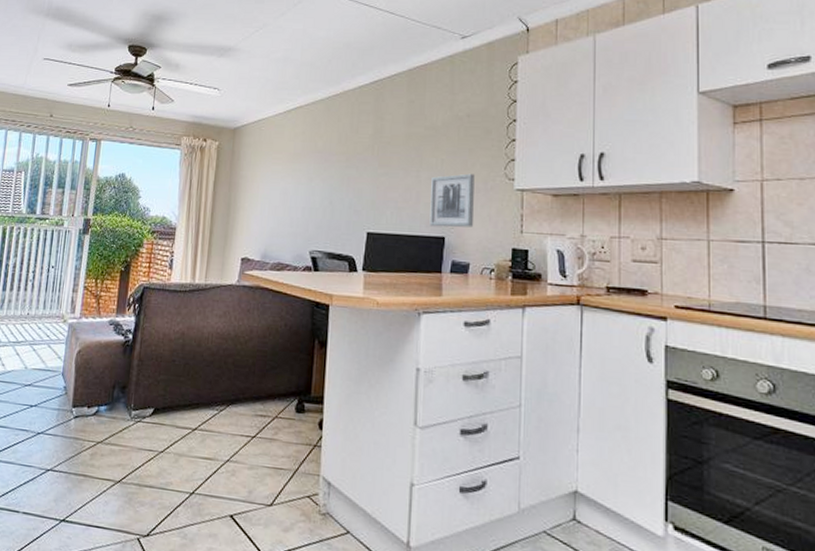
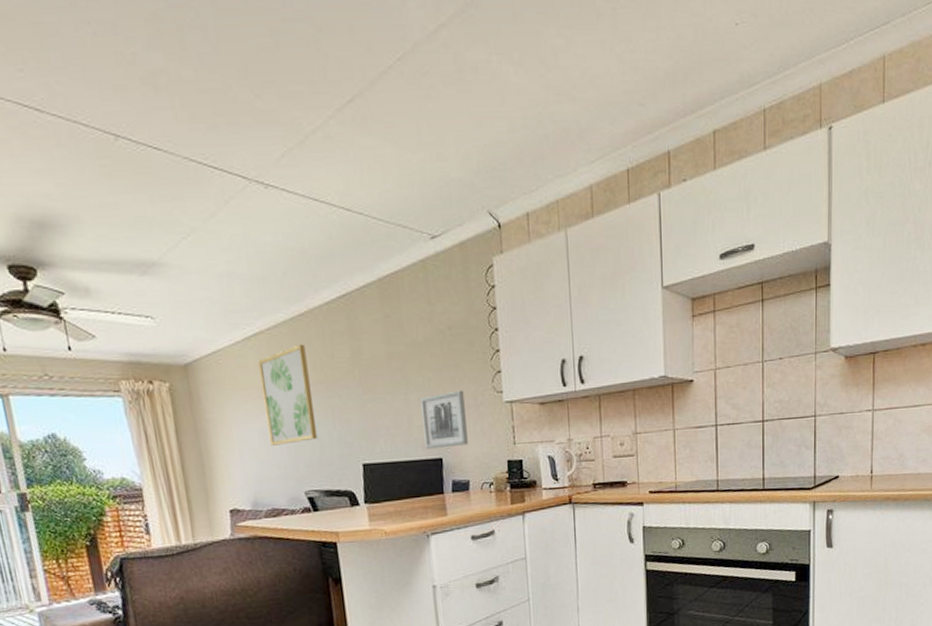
wall art: none [288,119,335,205] -> present [257,344,318,446]

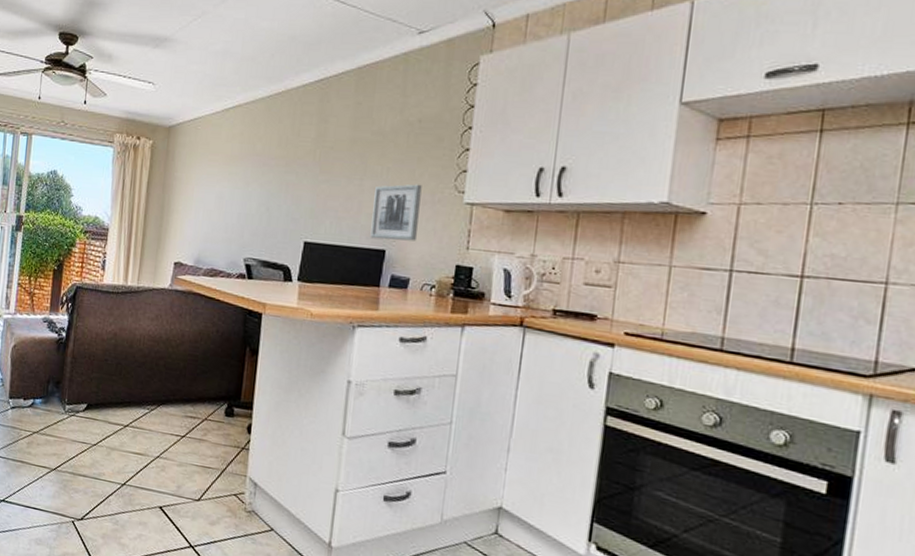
wall art: present [257,344,318,446] -> none [223,120,276,211]

